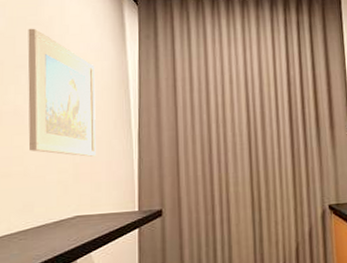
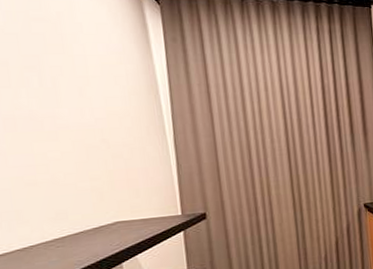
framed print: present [28,28,96,157] -> none [32,25,130,164]

